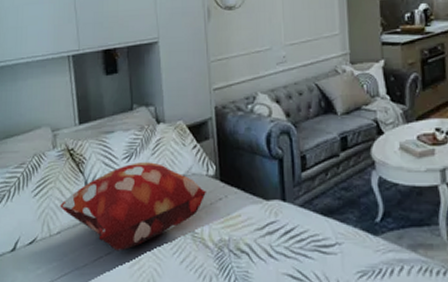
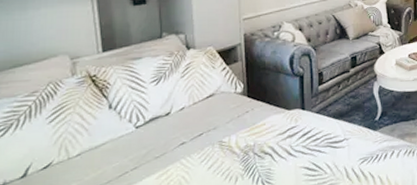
decorative pillow: present [60,162,207,252] -> none [80,84,235,166]

